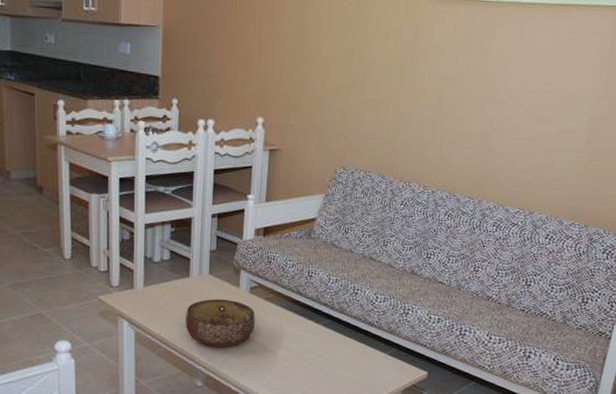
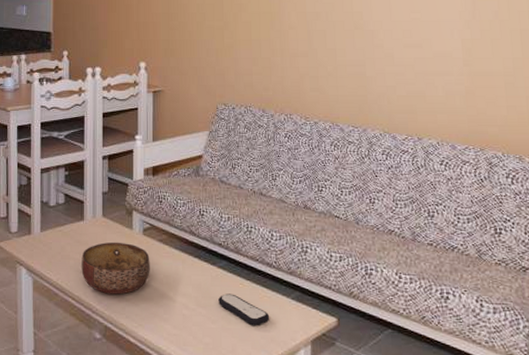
remote control: none [319,349,366,378] -> present [218,293,270,326]

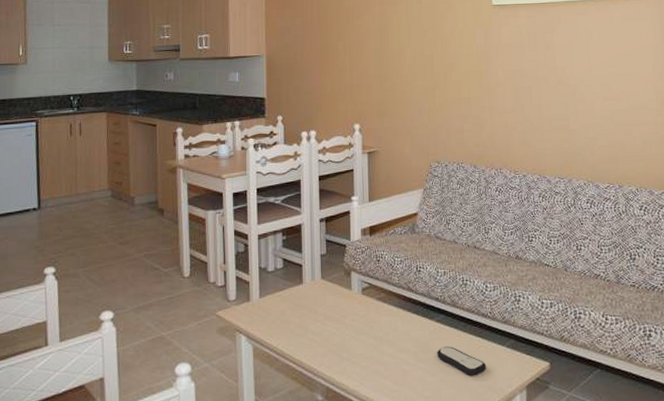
bowl: present [81,242,150,295] -> none [301,303,370,356]

